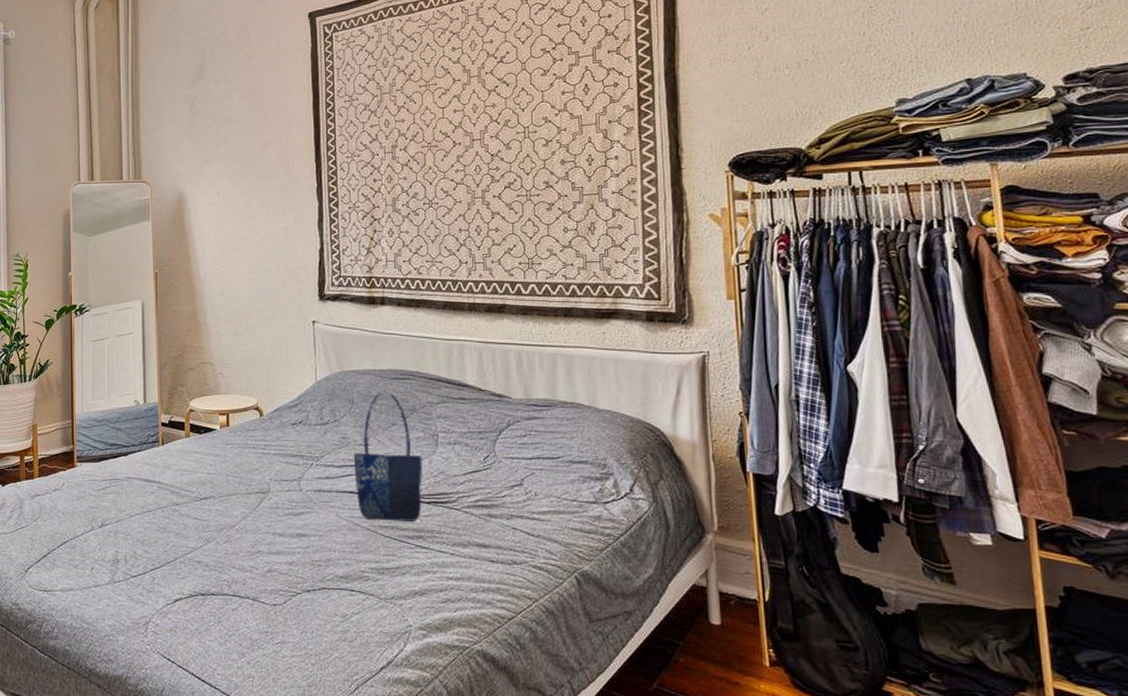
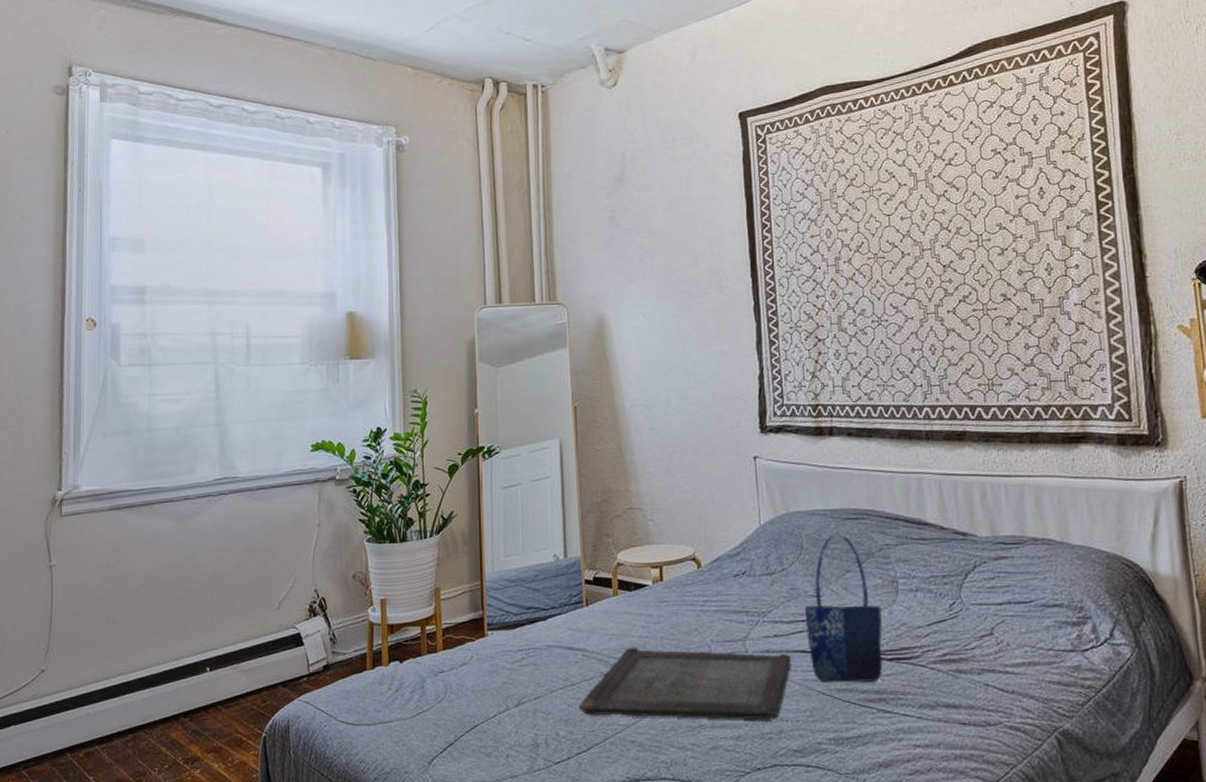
serving tray: none [153,481,341,550] -> present [578,647,792,721]

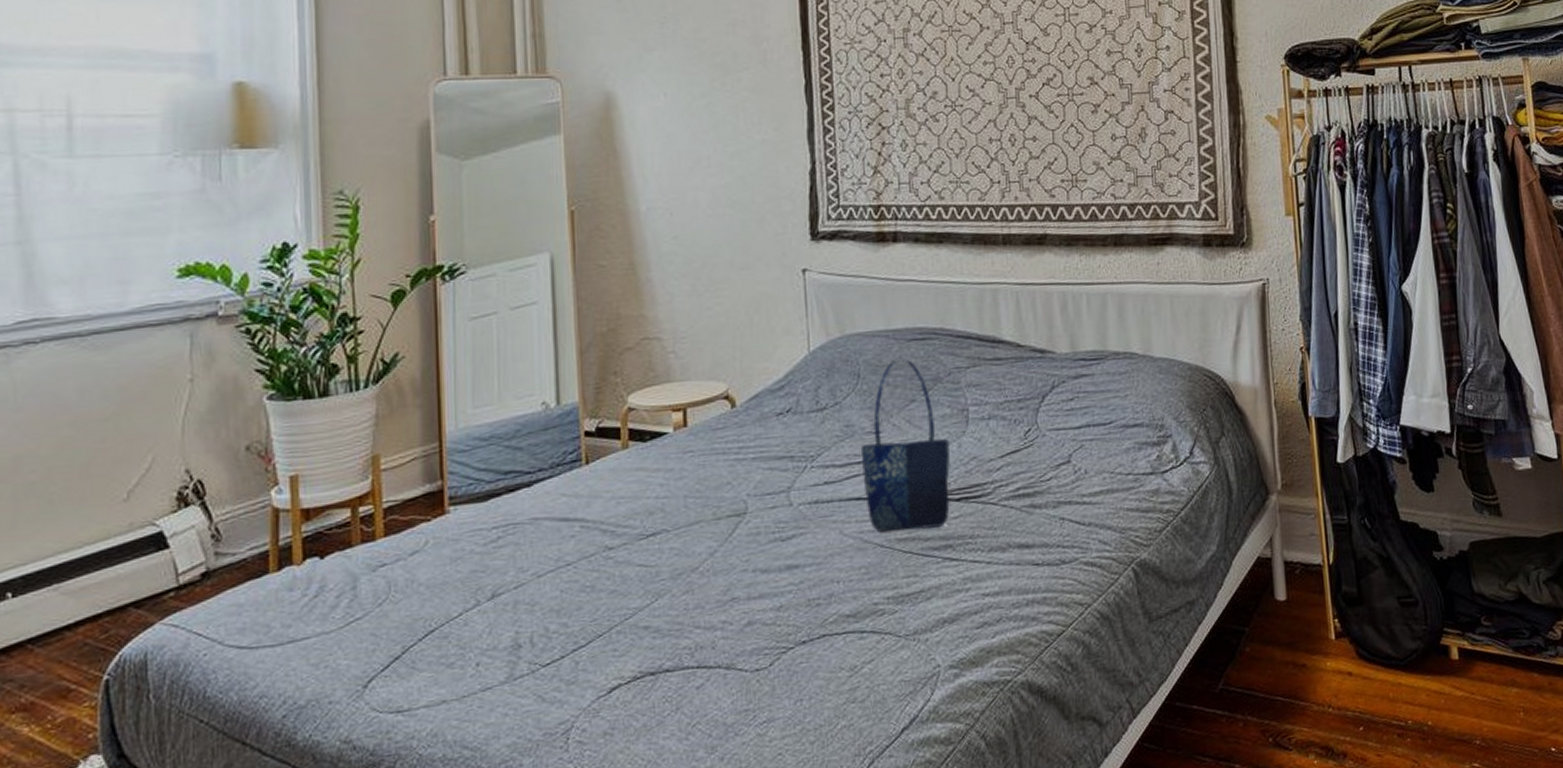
serving tray: present [578,647,792,721] -> none [575,503,845,601]

